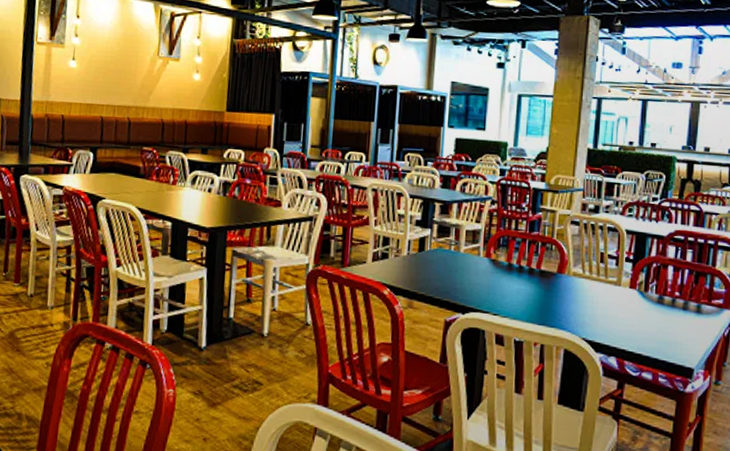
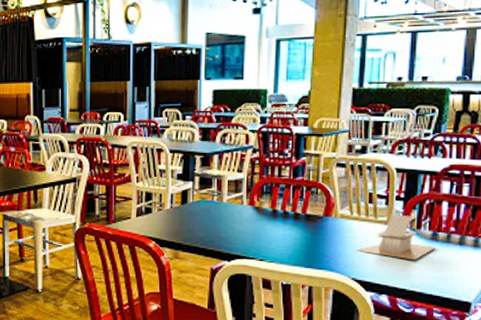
napkin holder: none [586,275,662,323] -> present [355,214,436,261]

